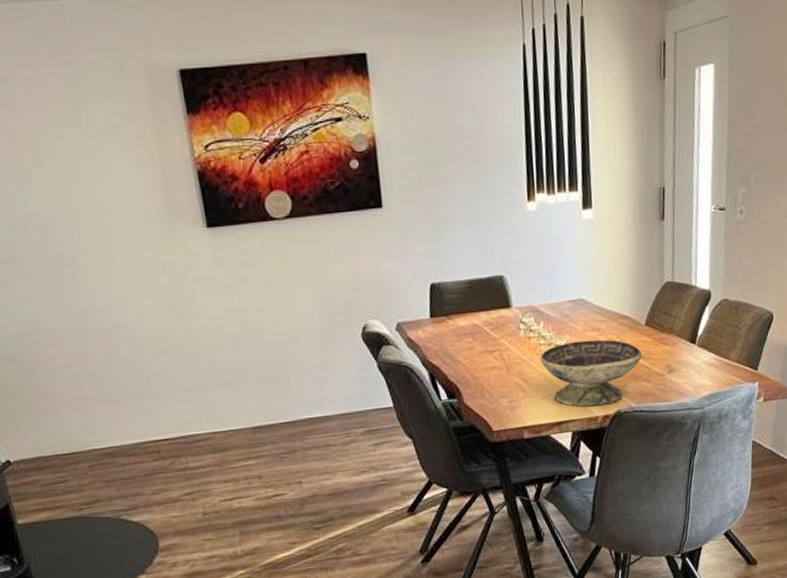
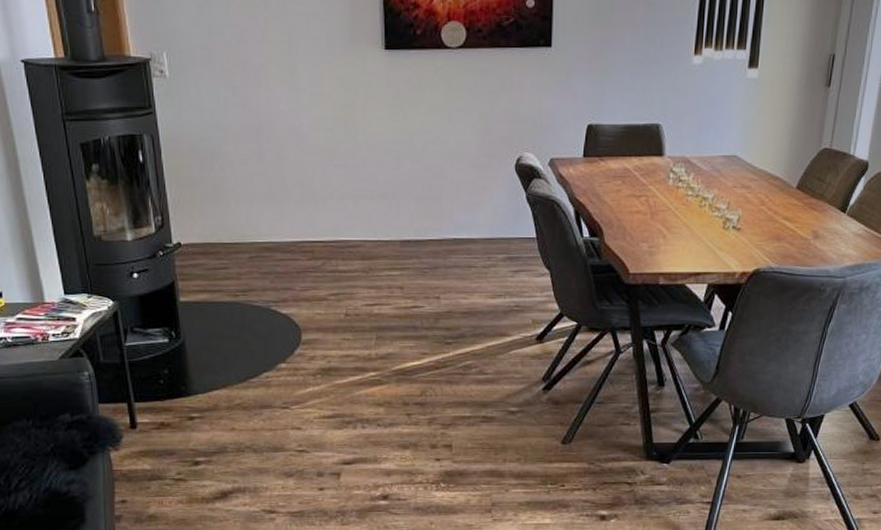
decorative bowl: present [540,339,643,407] -> none [685,196,790,262]

